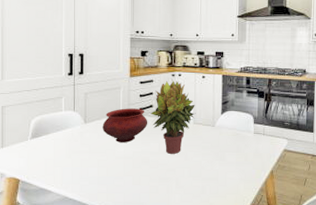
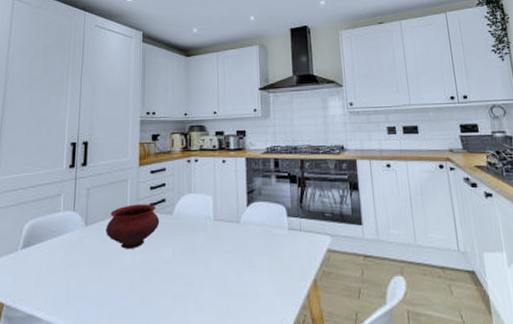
potted plant: present [150,80,196,154] -> none [163,167,217,261]

